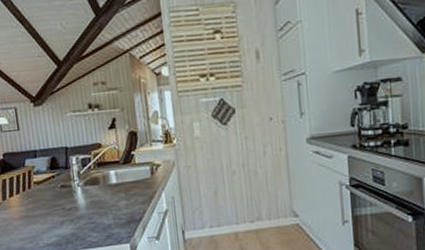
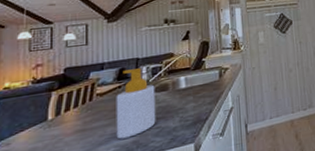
soap bottle: none [51,158,91,230] -> present [116,68,156,140]

